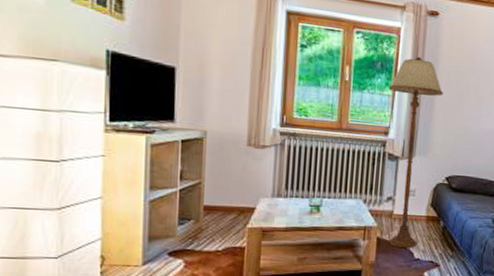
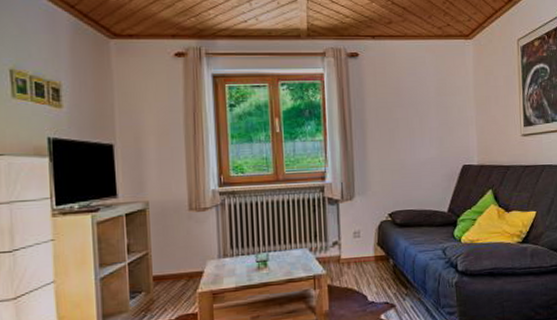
floor lamp: present [388,56,443,248] -> none [319,98,374,293]

